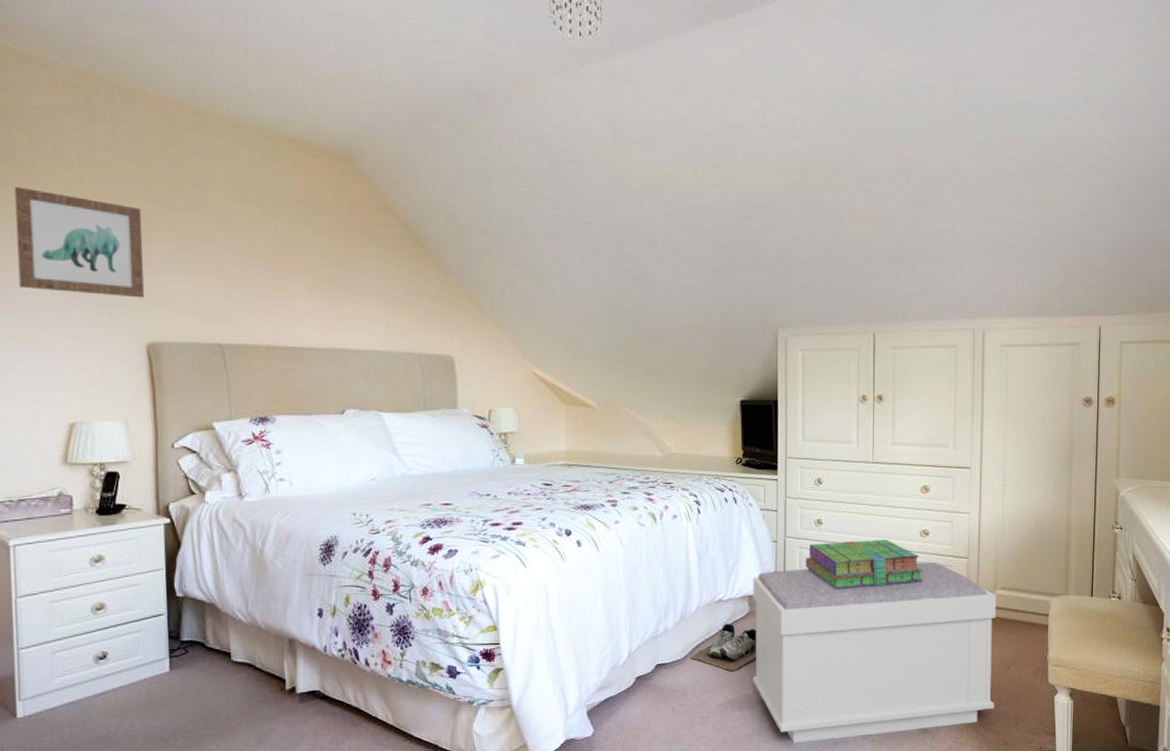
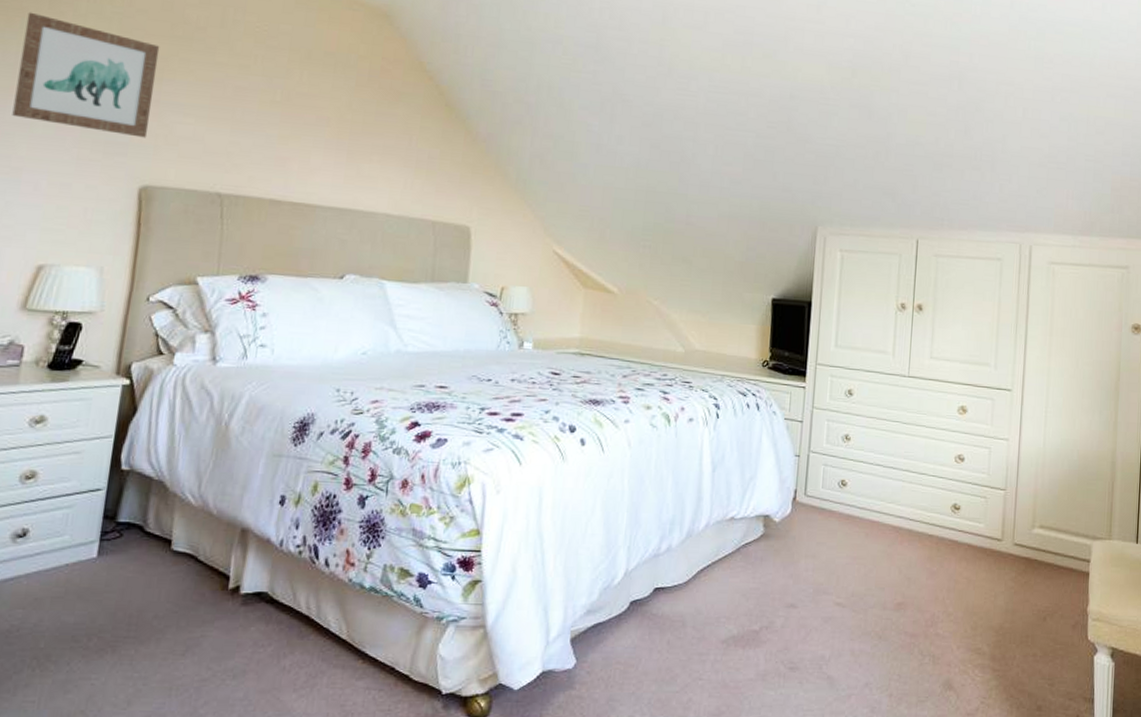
shoe: present [691,624,757,672] -> none [694,546,770,602]
bench: present [752,562,996,743] -> none [761,489,1034,692]
stack of books: present [805,540,923,589] -> none [828,461,956,515]

